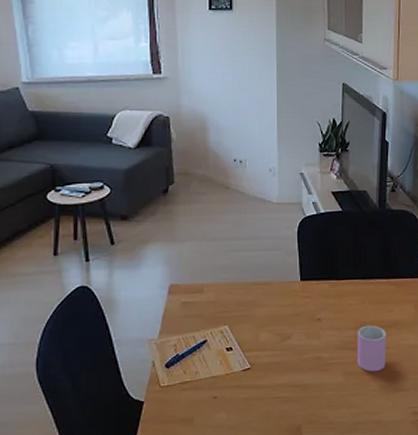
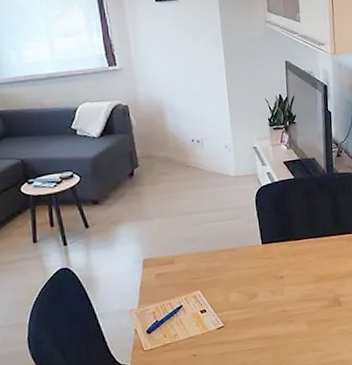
cup: present [357,325,387,372] -> none [316,277,344,319]

